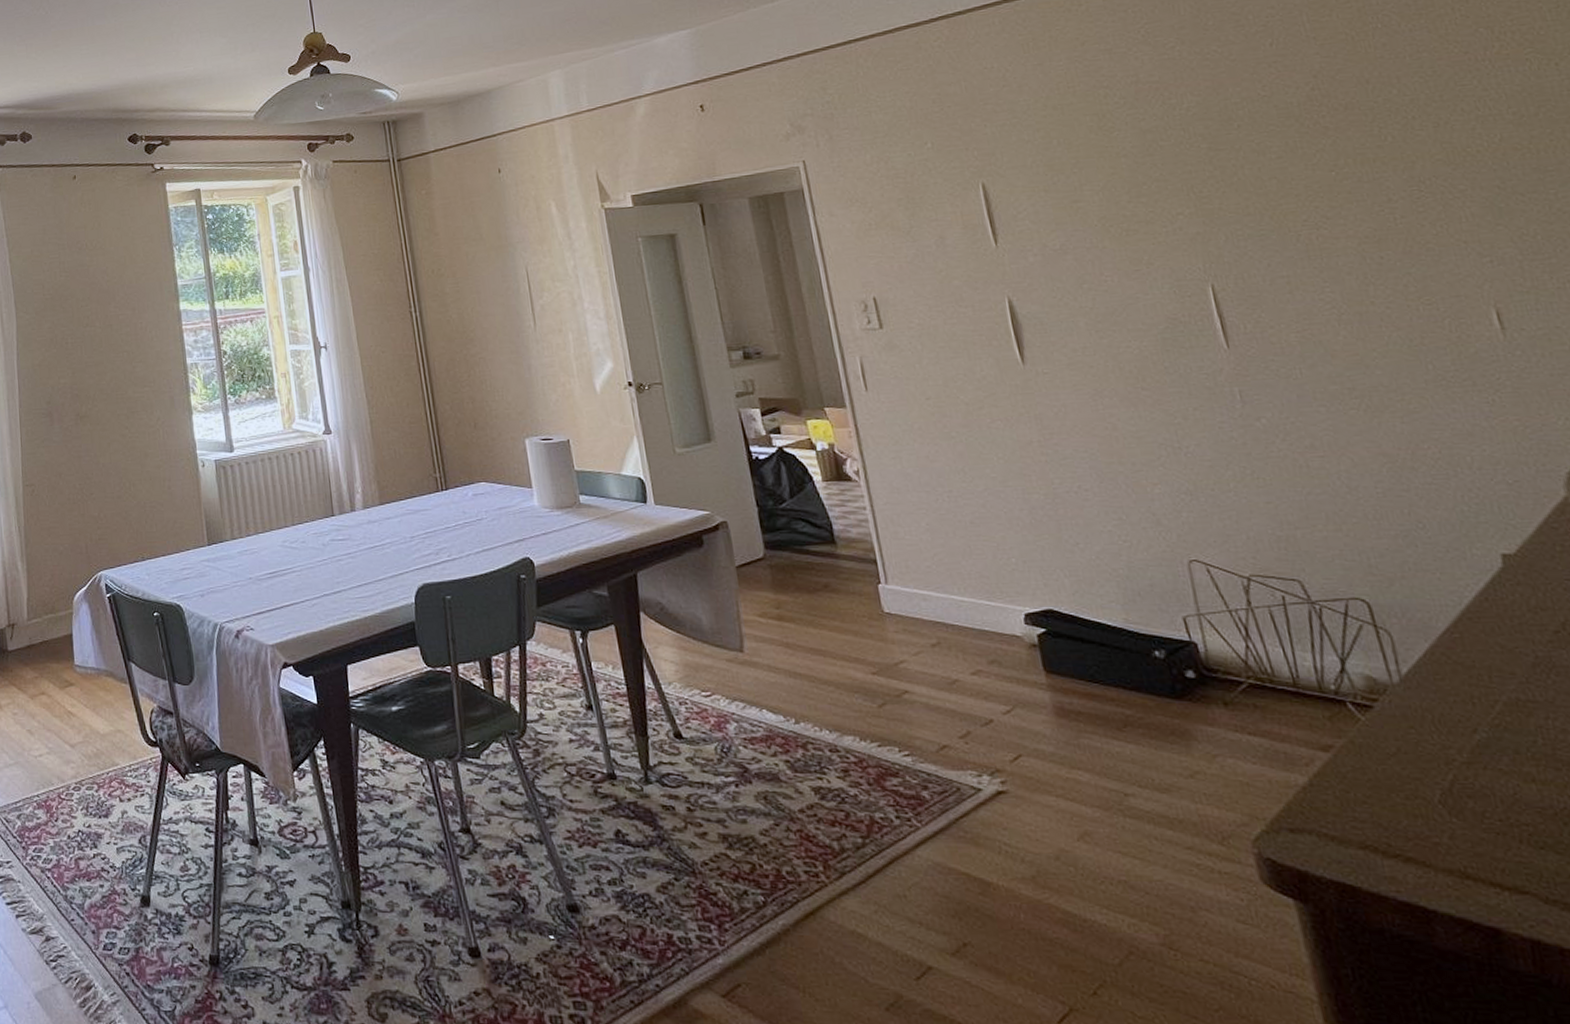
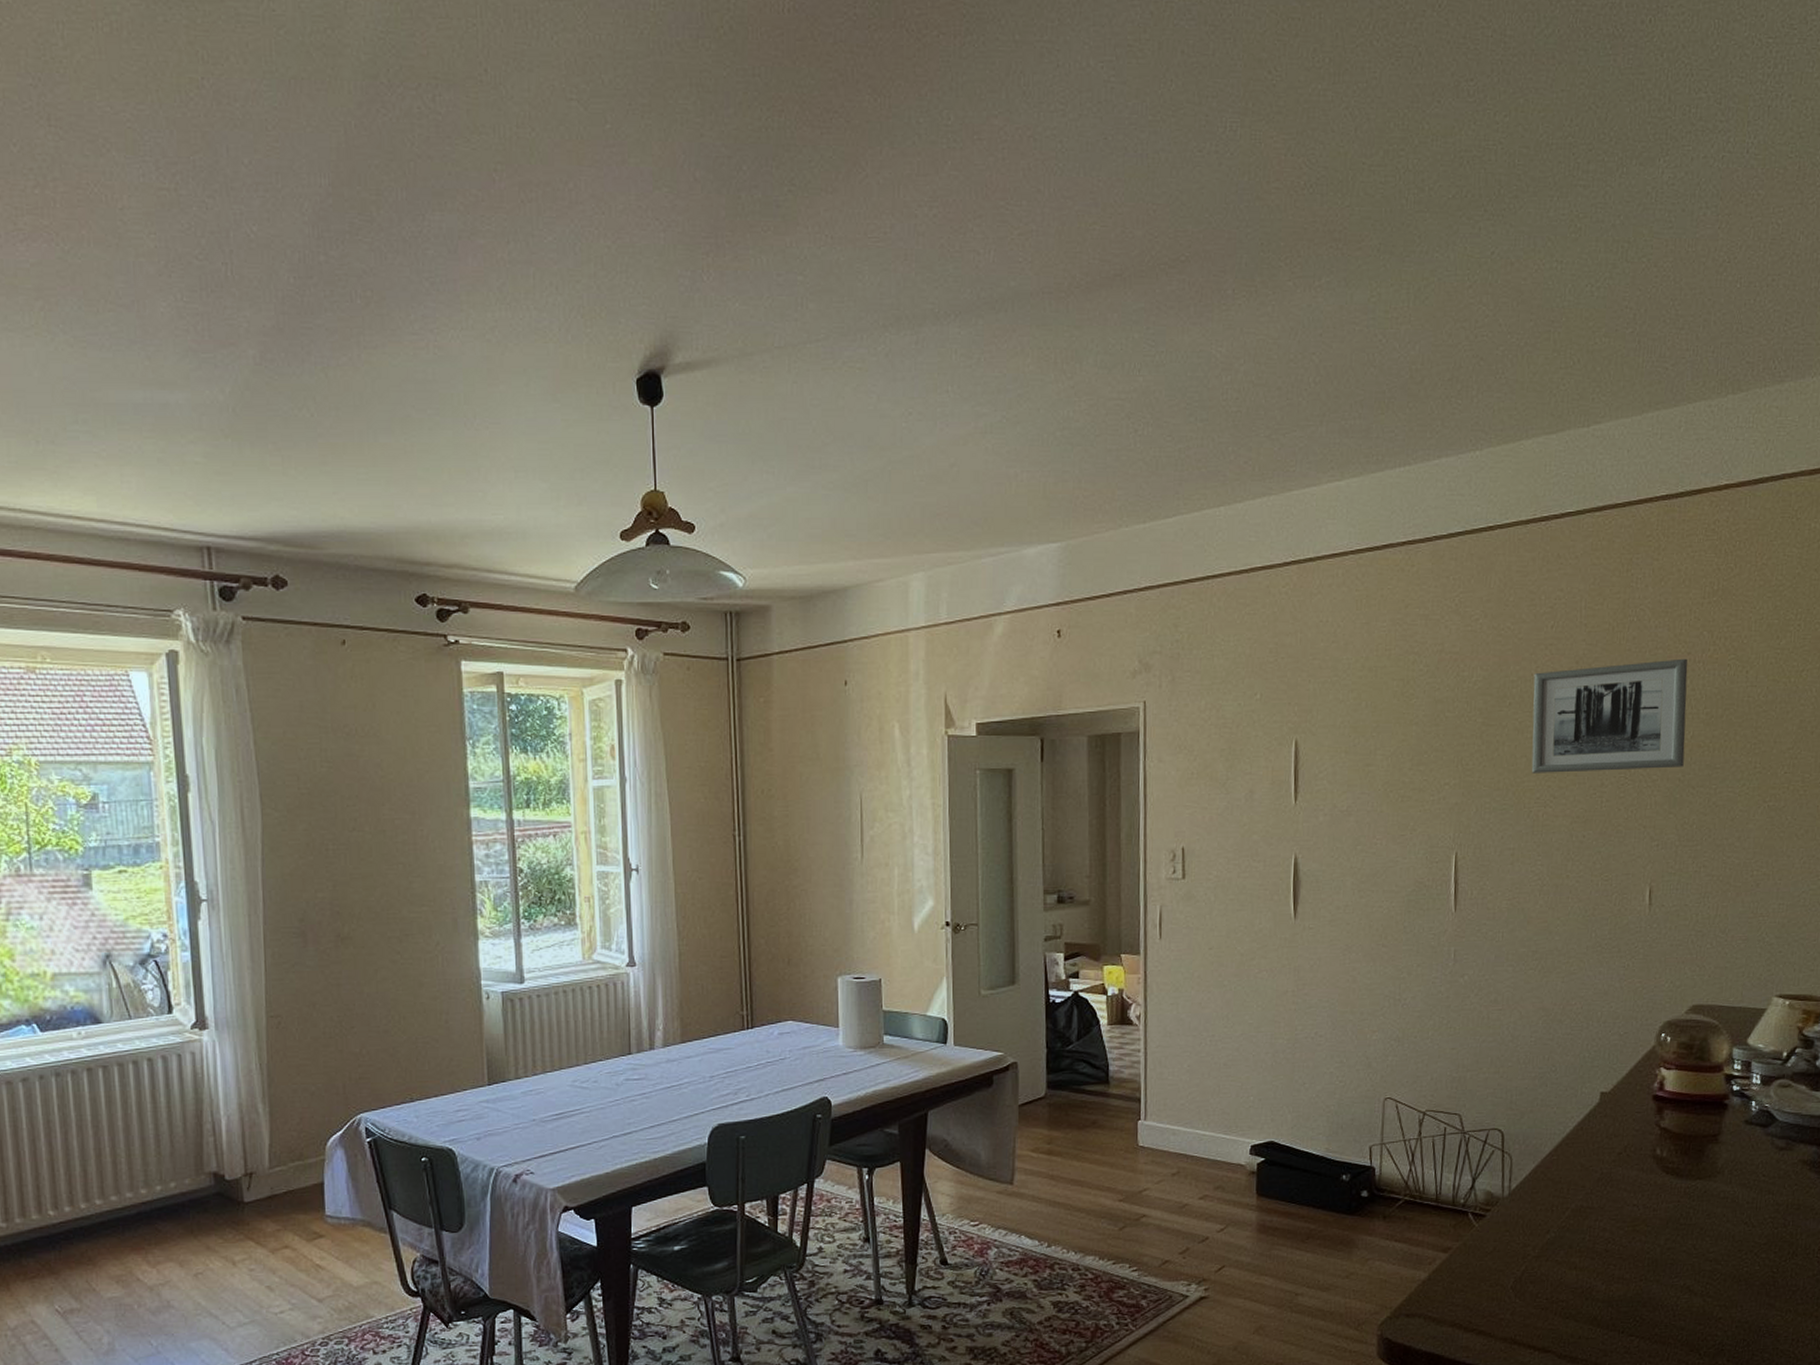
wall art: none [1261,58,1500,195] -> present [1531,658,1688,773]

